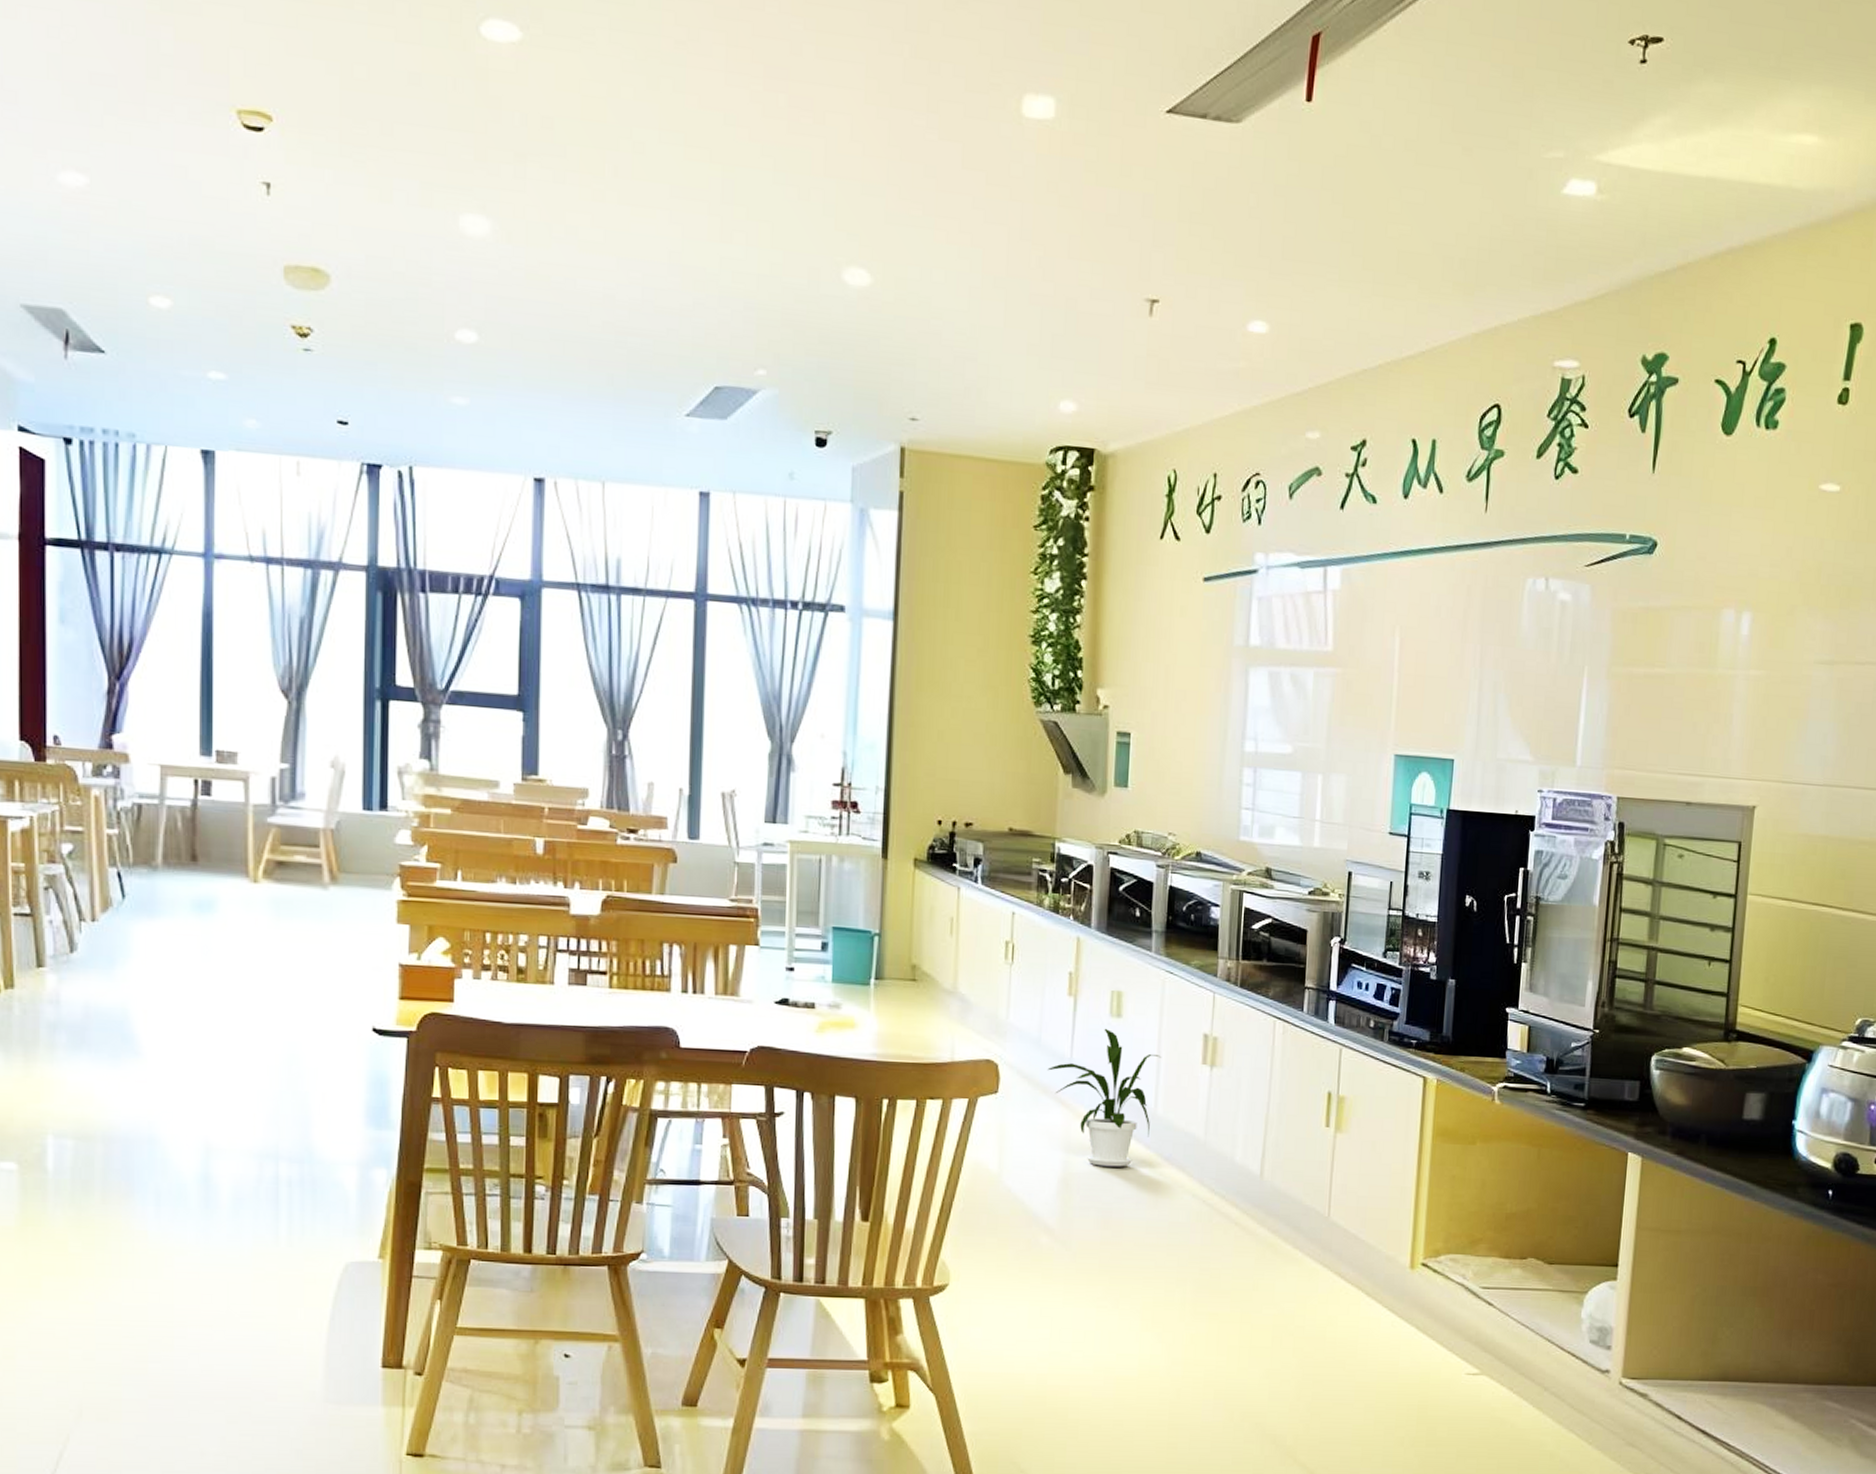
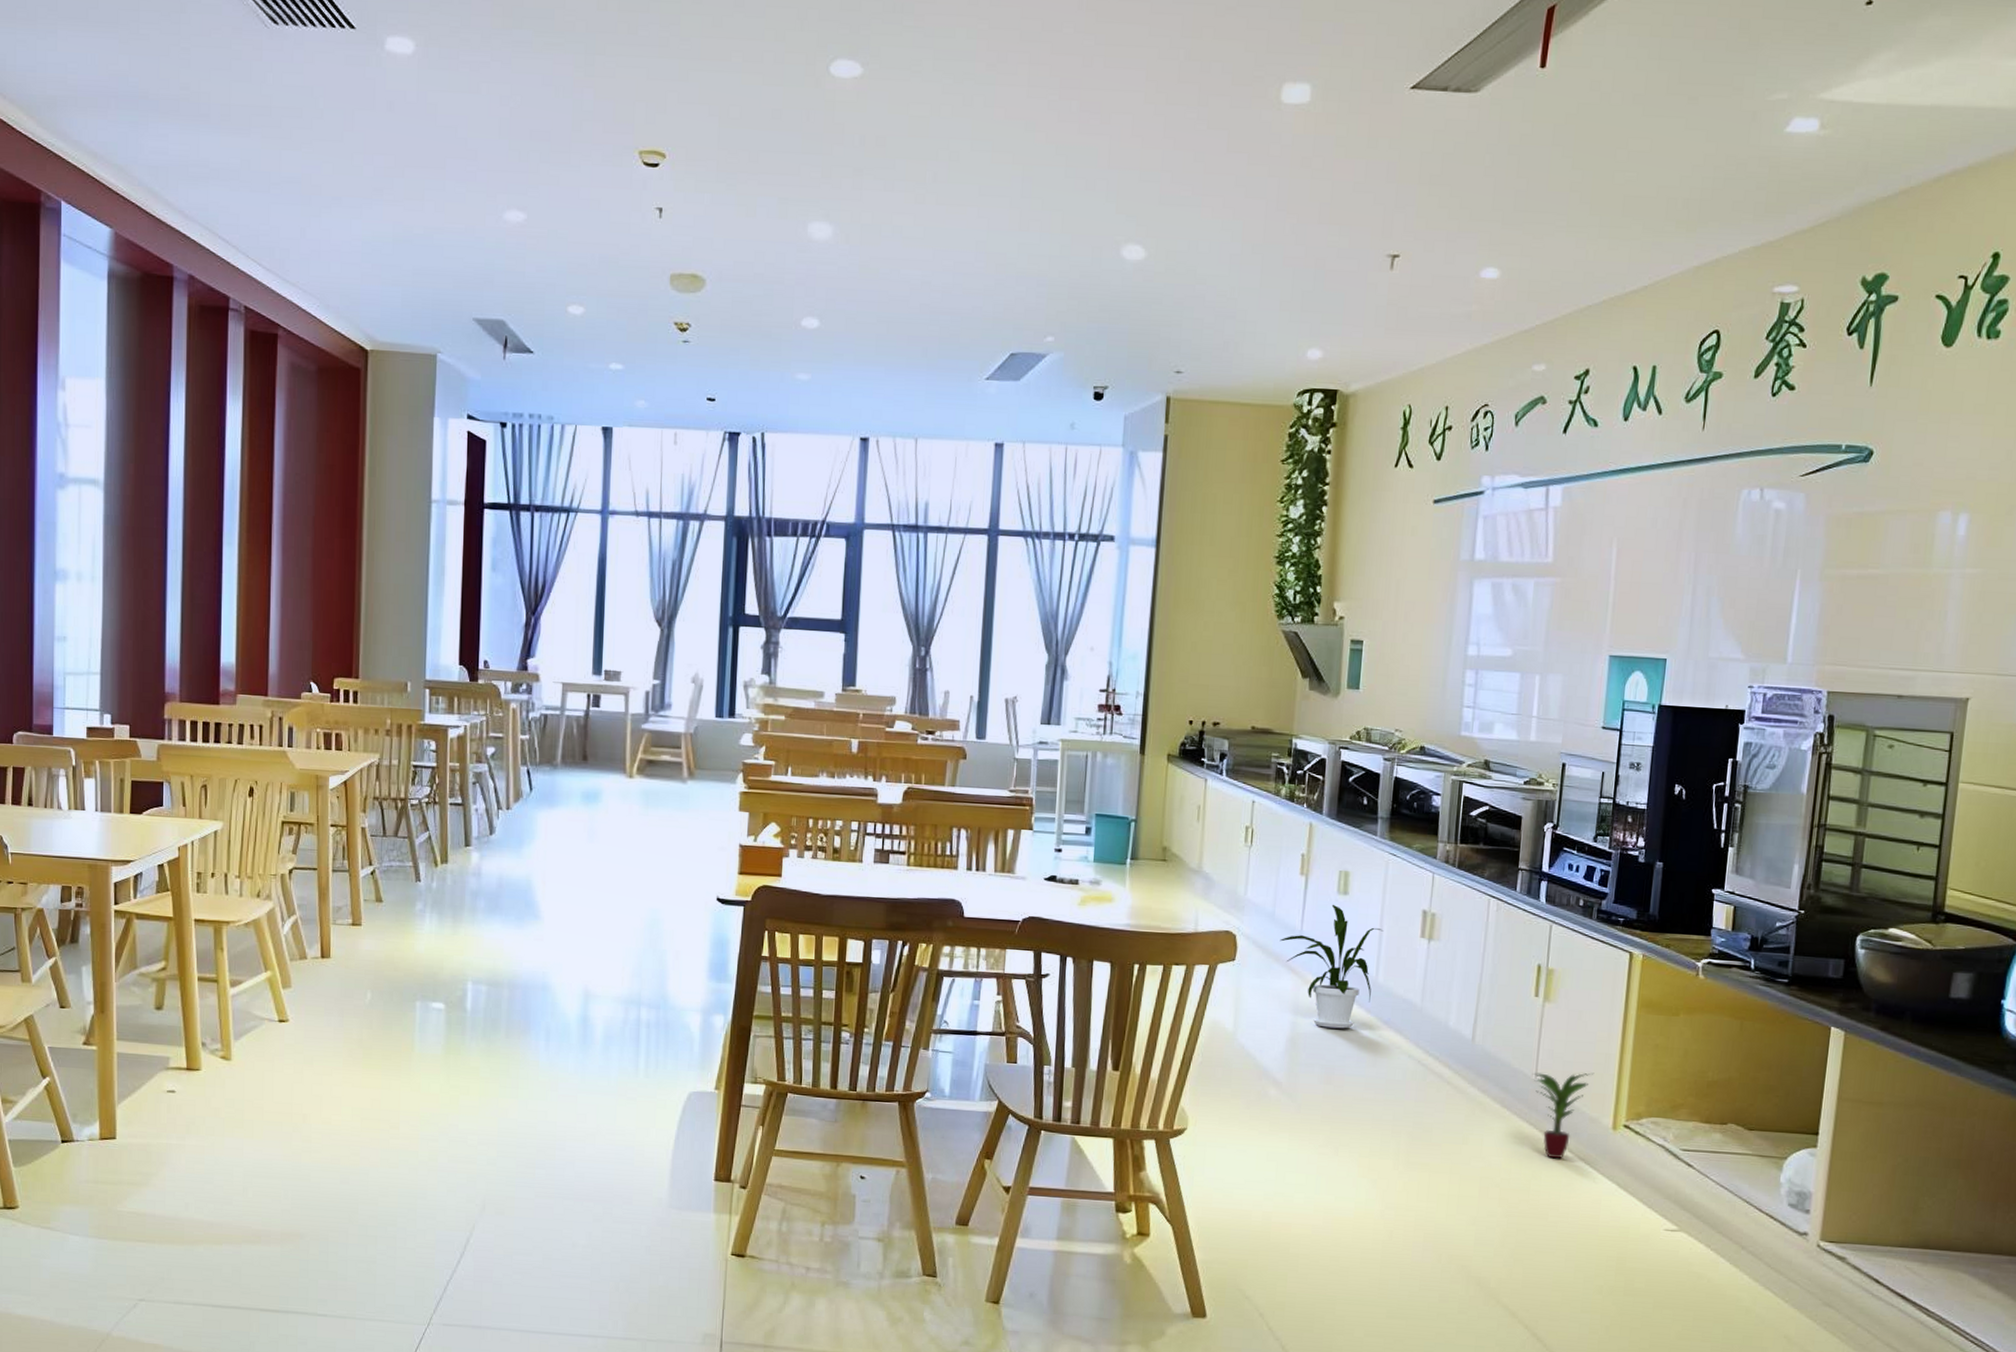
potted plant: none [1325,1208,1390,1303] -> present [1532,1072,1595,1159]

